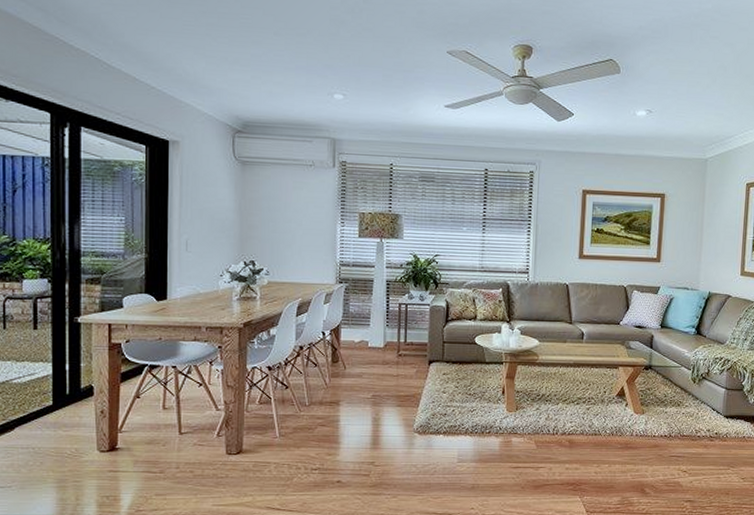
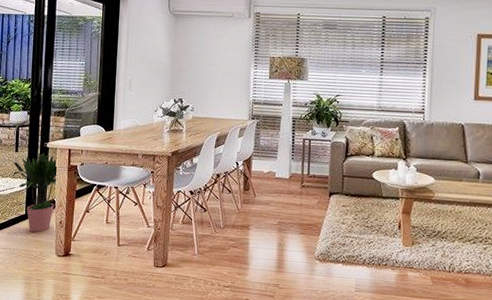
potted plant: none [32,329,96,426] -> present [13,152,58,233]

